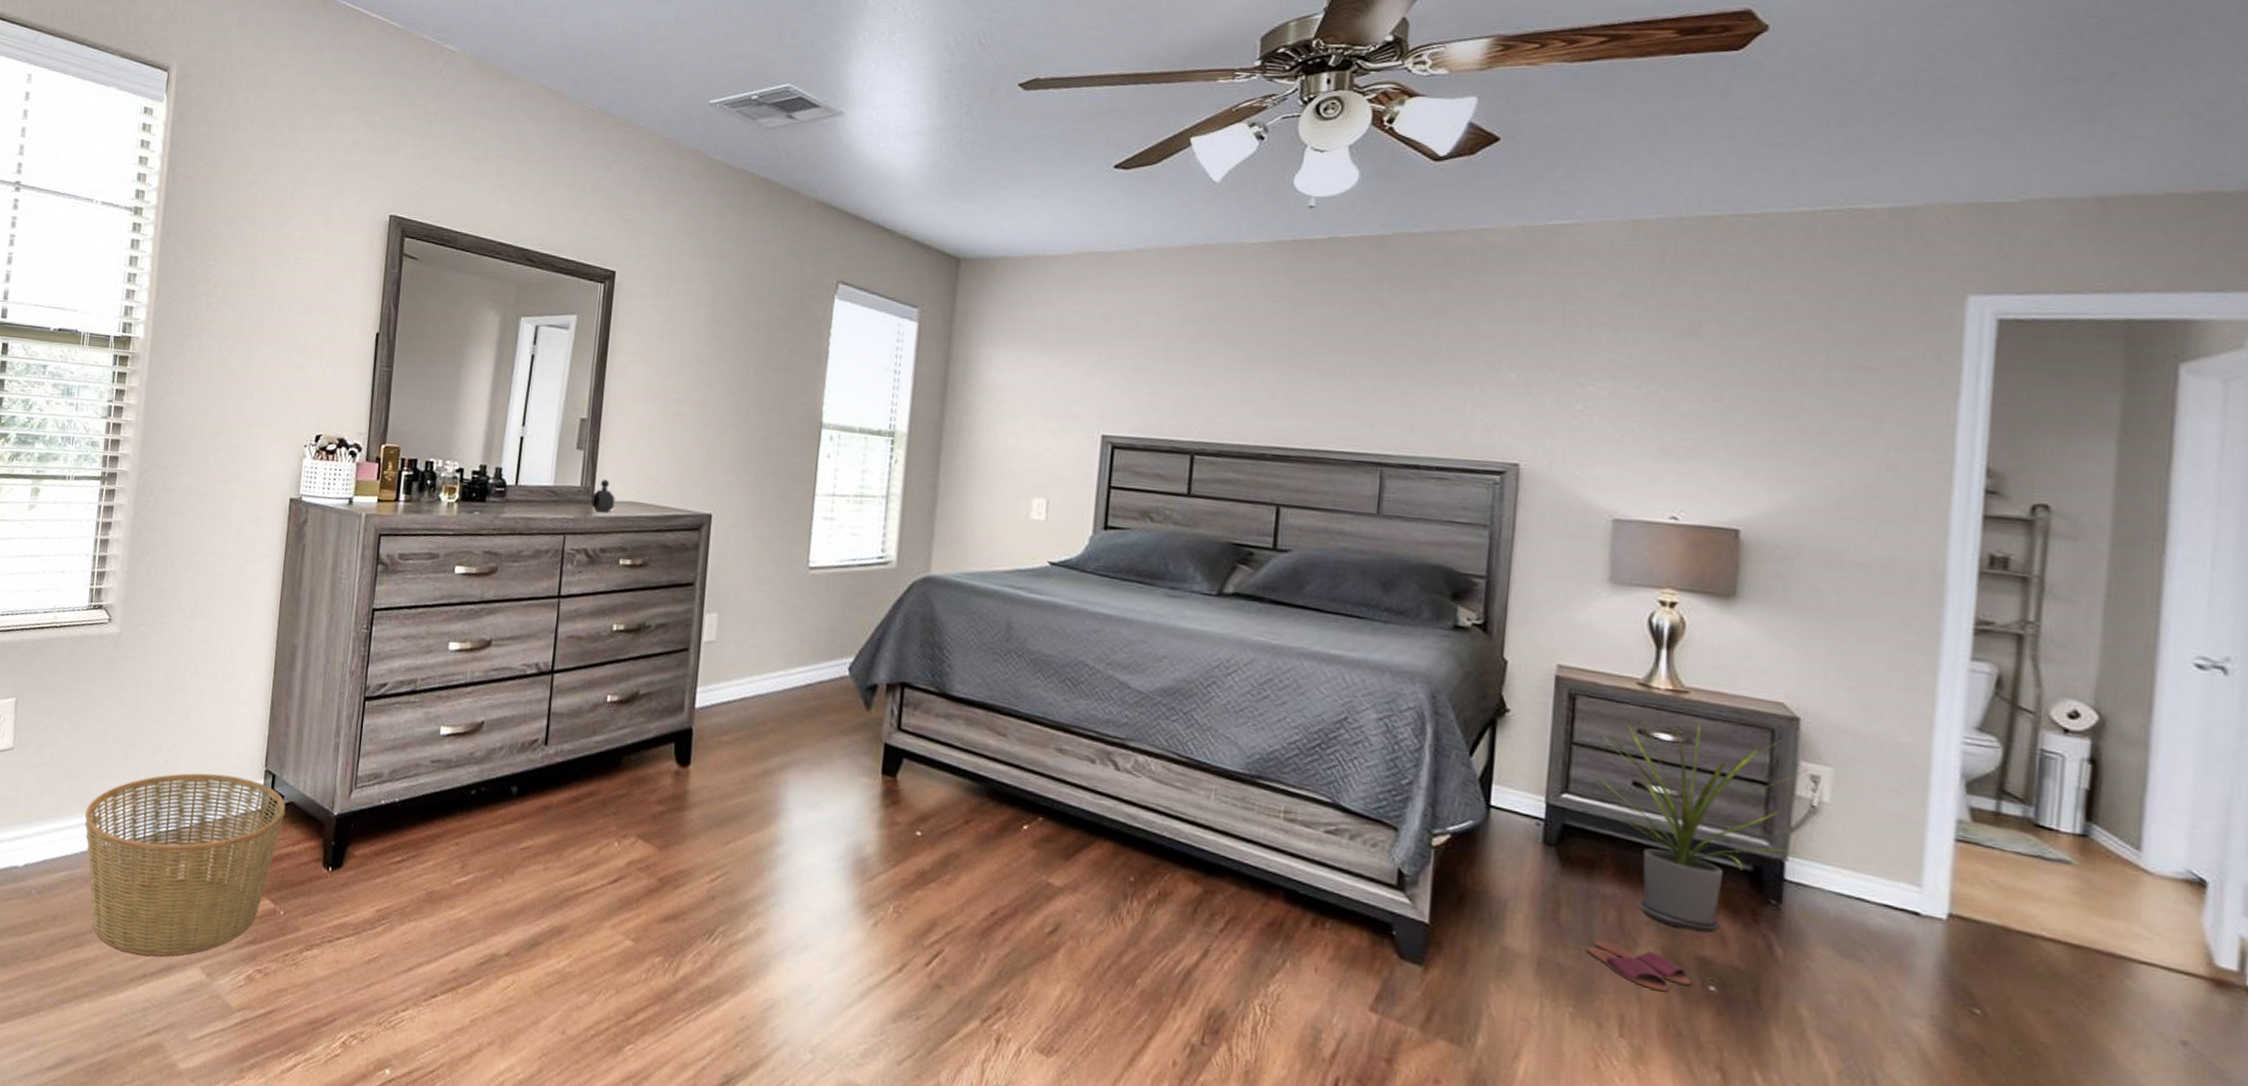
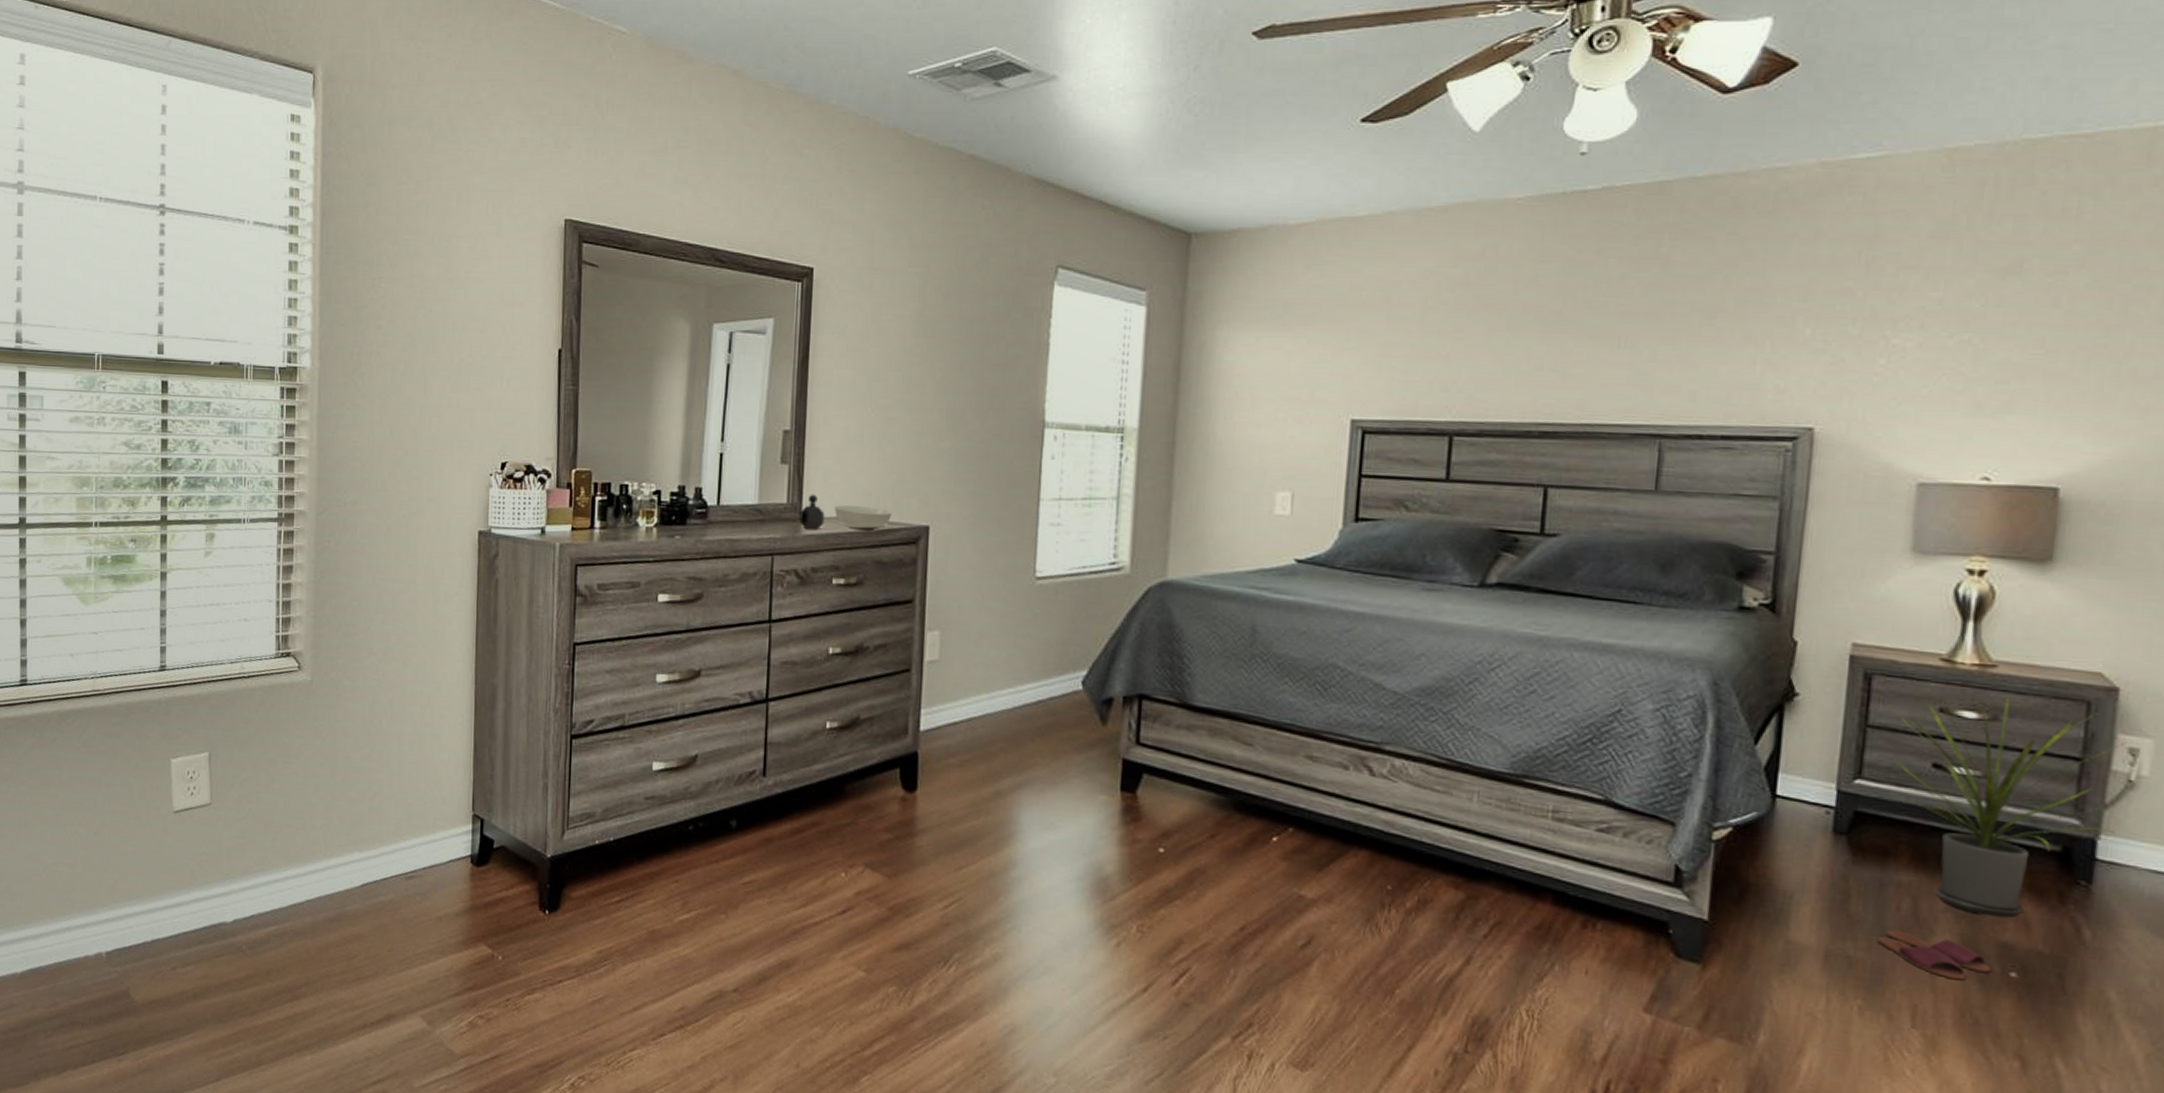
basket: present [84,773,286,957] -> none [290,820,497,1007]
bowl: none [624,490,678,517] -> present [834,505,893,531]

